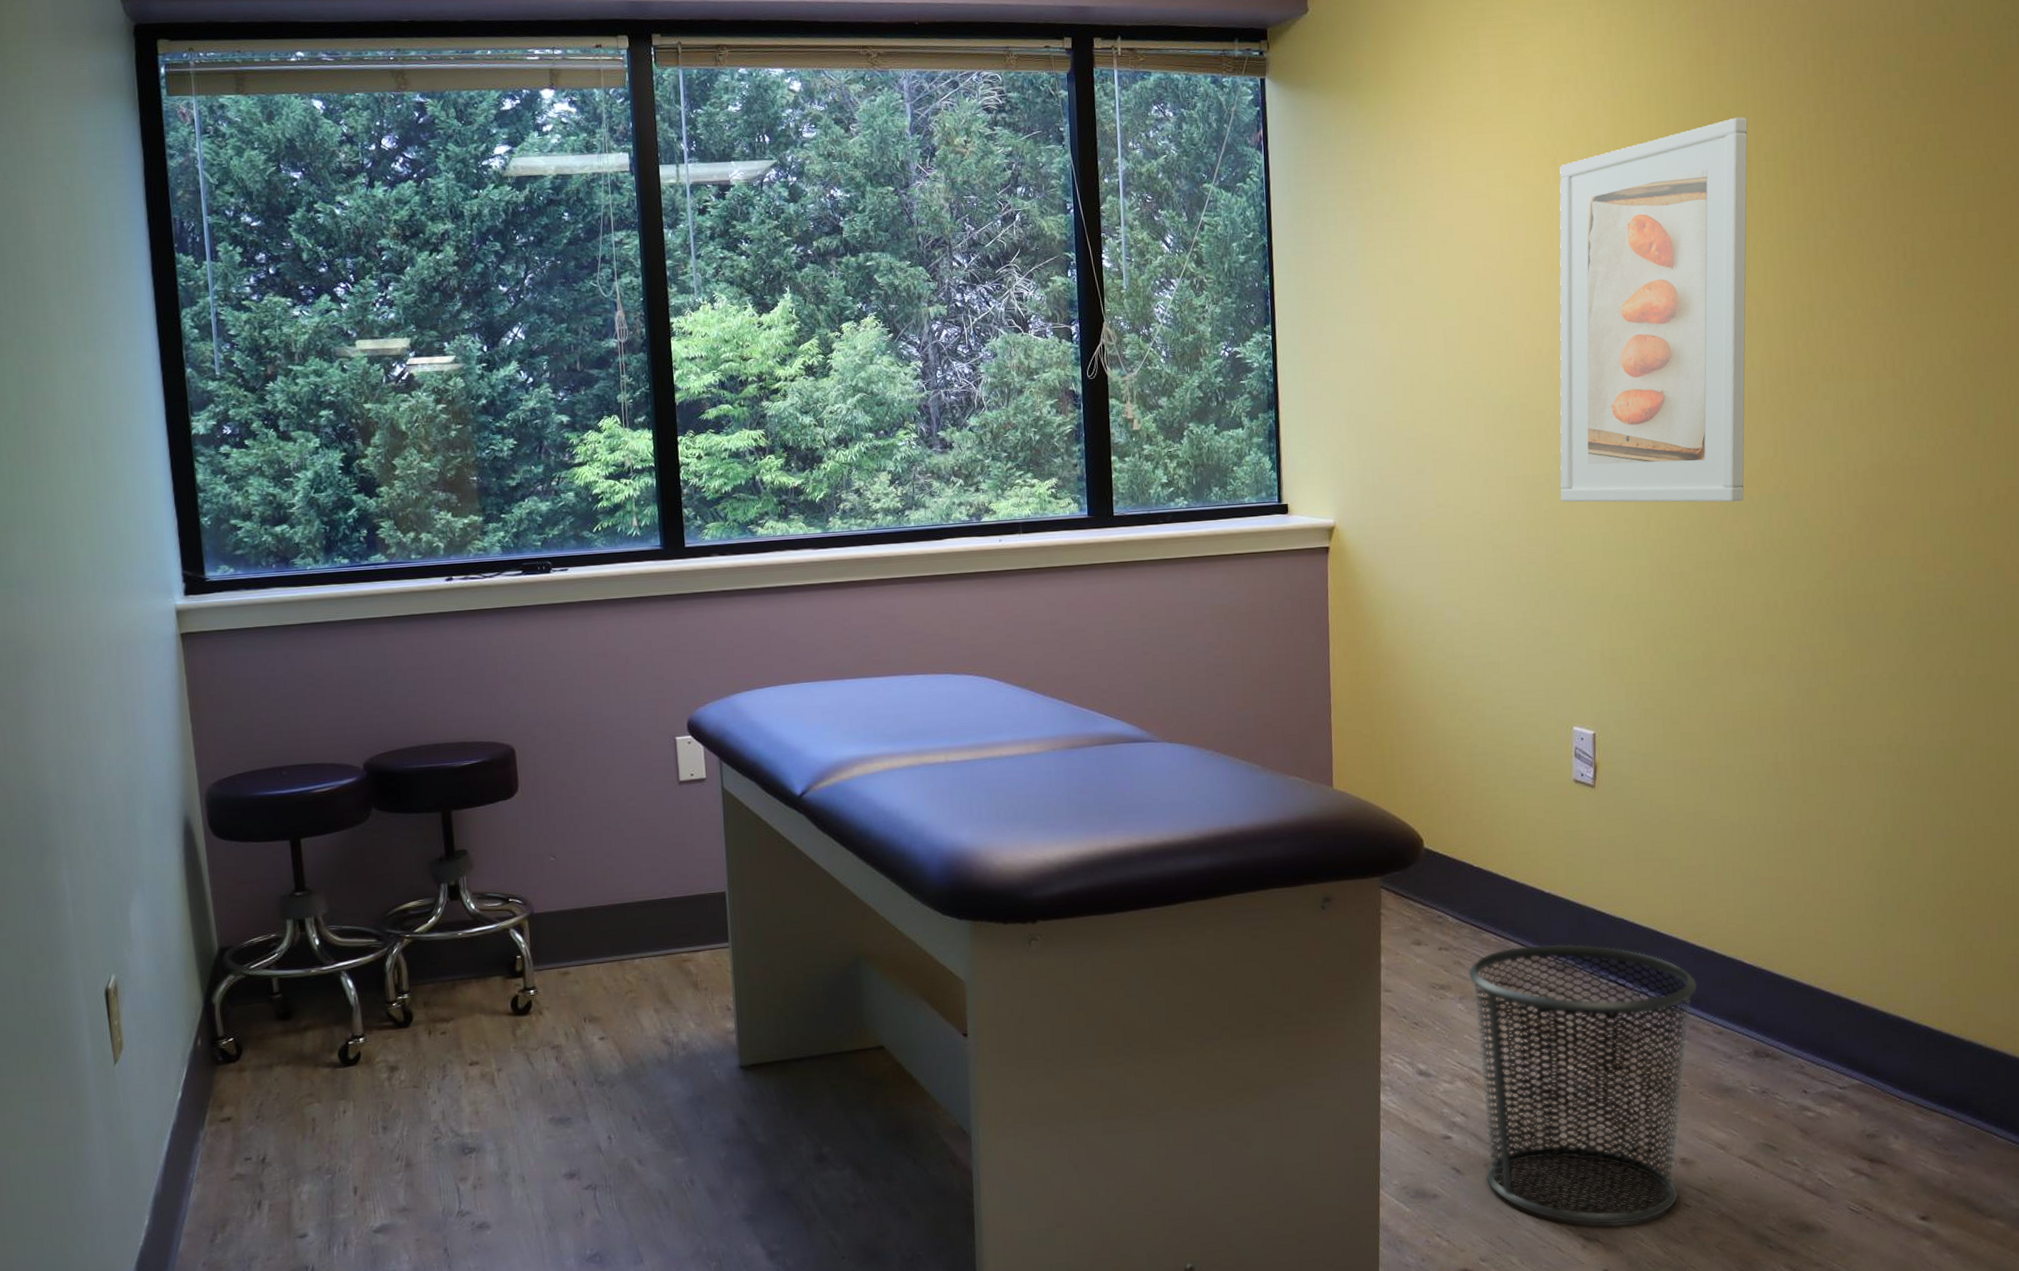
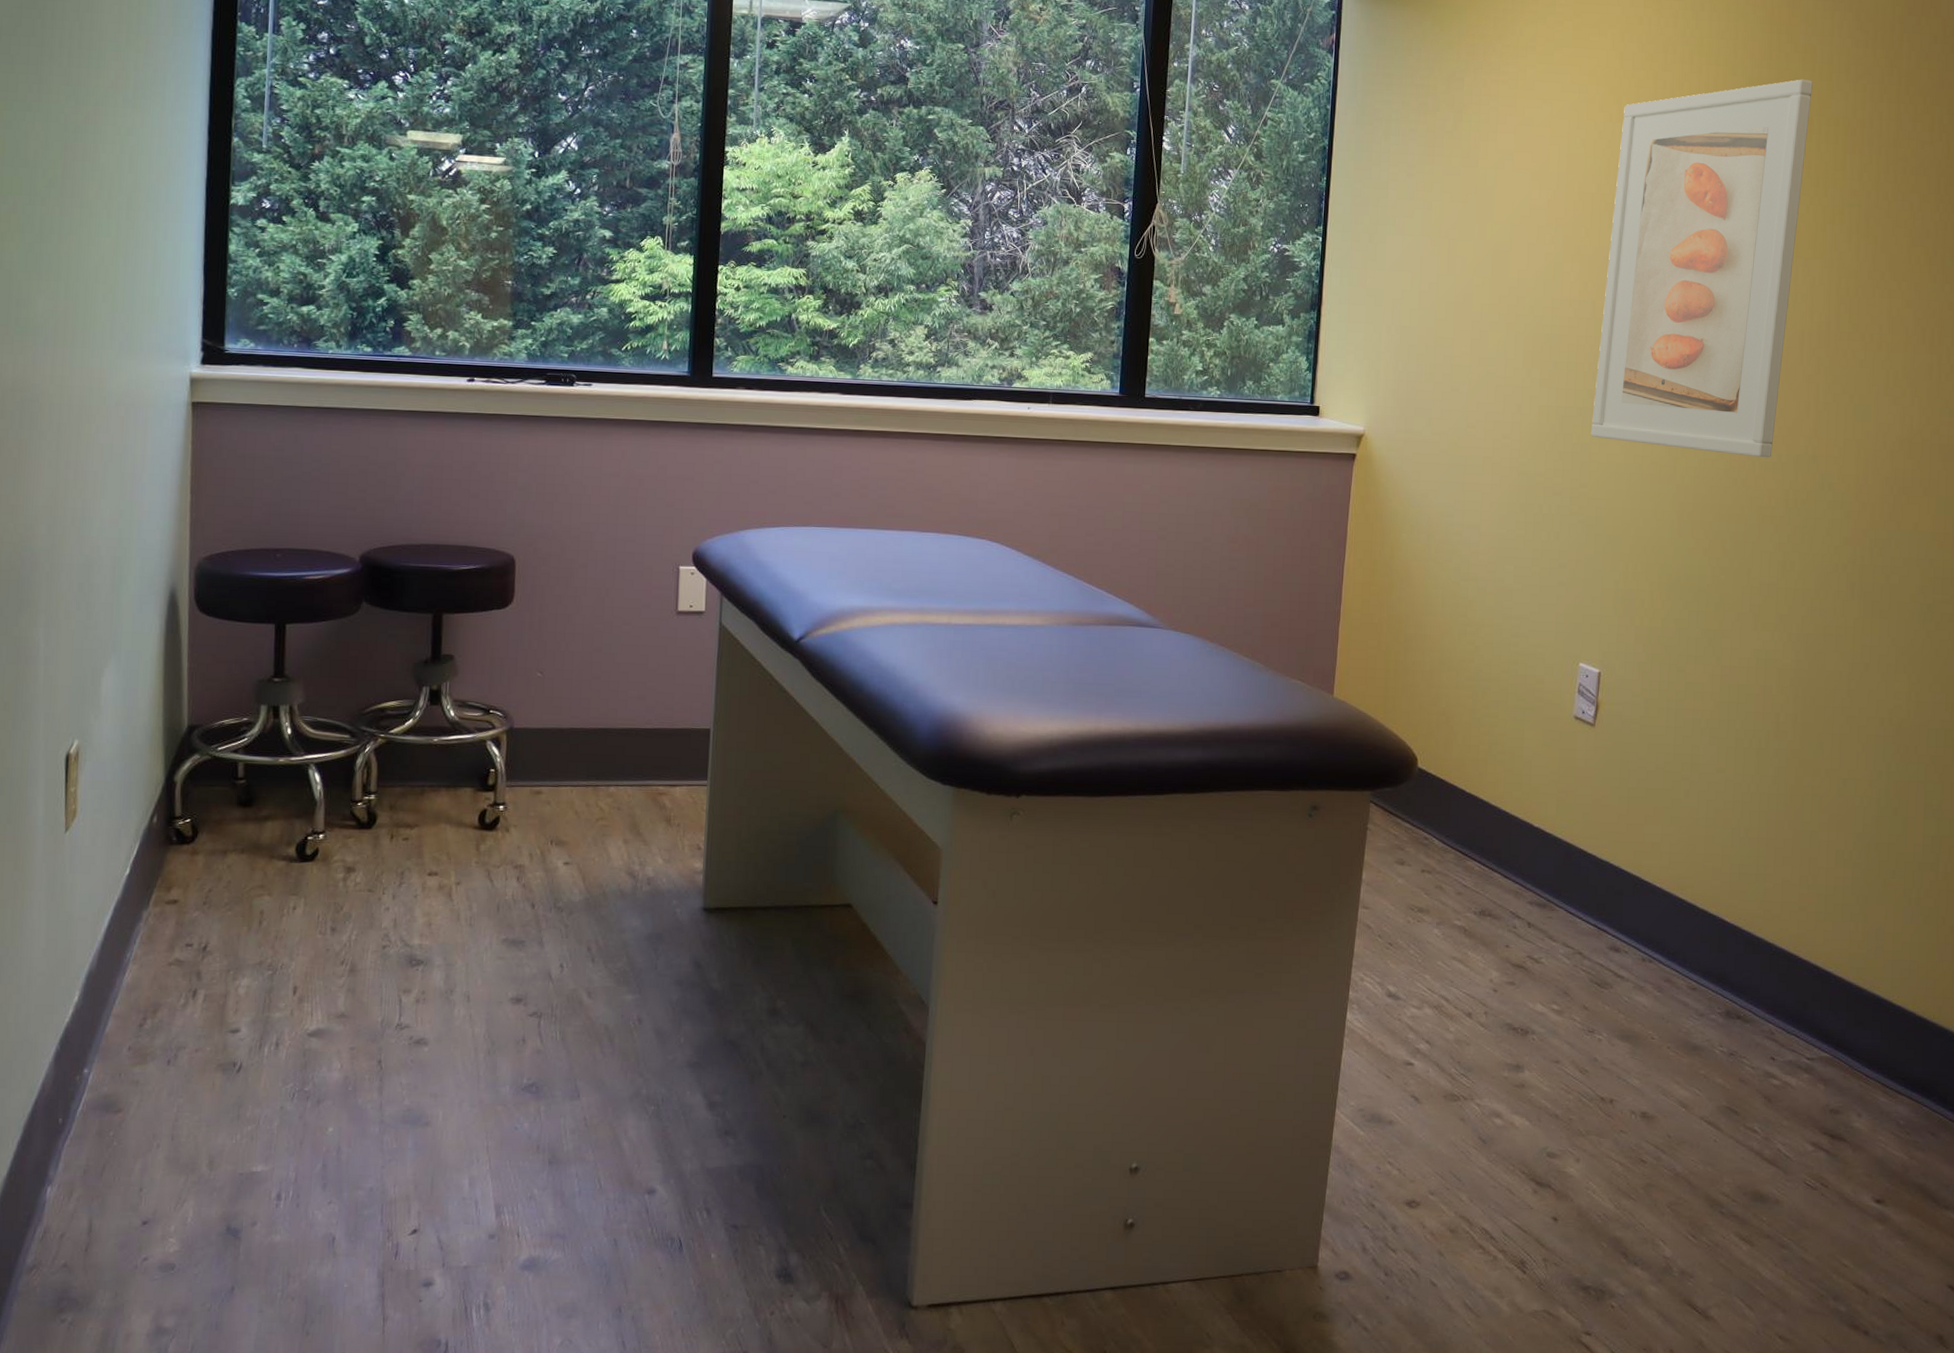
waste bin: present [1468,944,1697,1225] -> none [1443,878,1676,1172]

